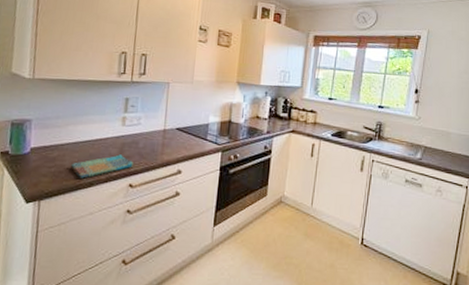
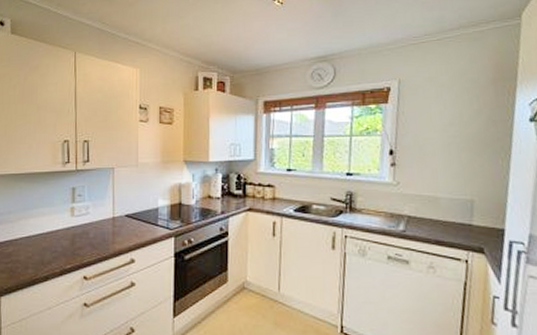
dish towel: present [71,154,134,179] -> none [26,246,87,273]

